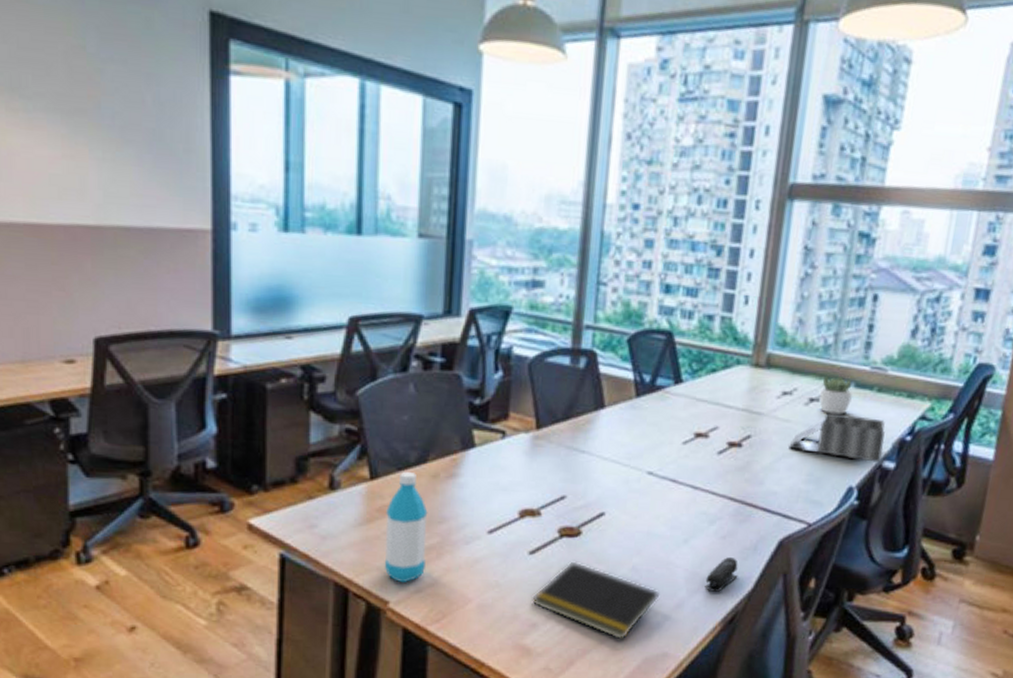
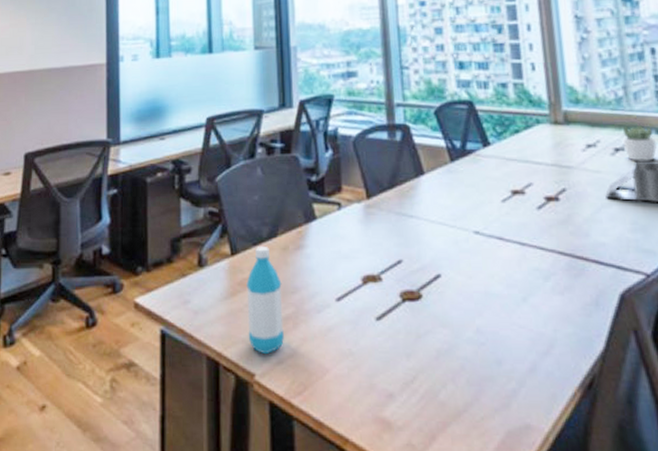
notepad: present [532,561,660,640] -> none [385,325,510,411]
stapler: present [705,557,738,592] -> none [553,315,586,353]

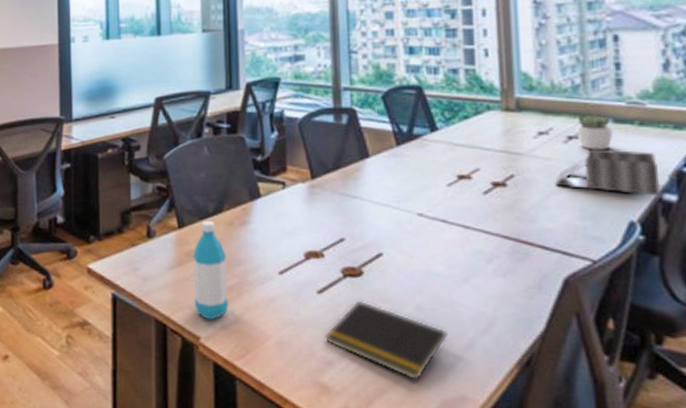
notepad: none [385,325,510,411] -> present [325,300,449,381]

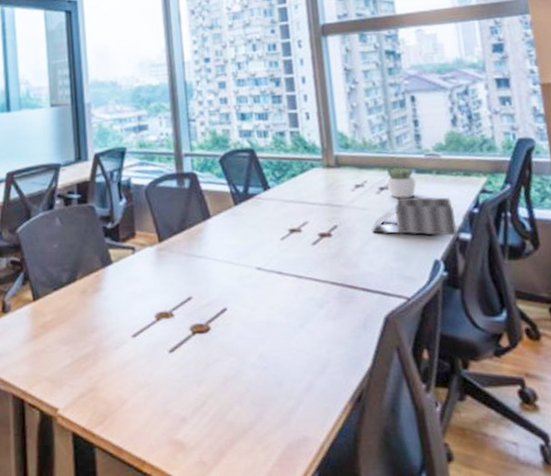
water bottle: present [193,221,228,320] -> none [48,291,85,390]
notepad: present [325,300,449,381] -> none [178,355,289,428]

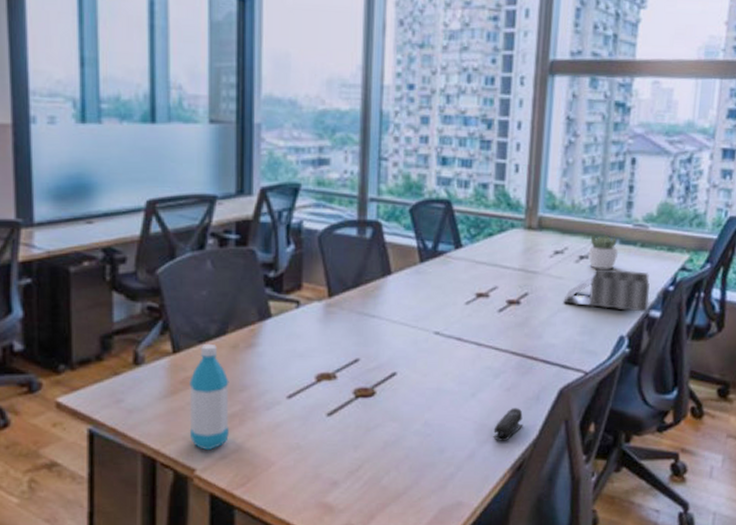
water bottle: none [48,291,85,390] -> present [189,344,229,451]
stapler: none [327,337,356,372] -> present [493,408,524,441]

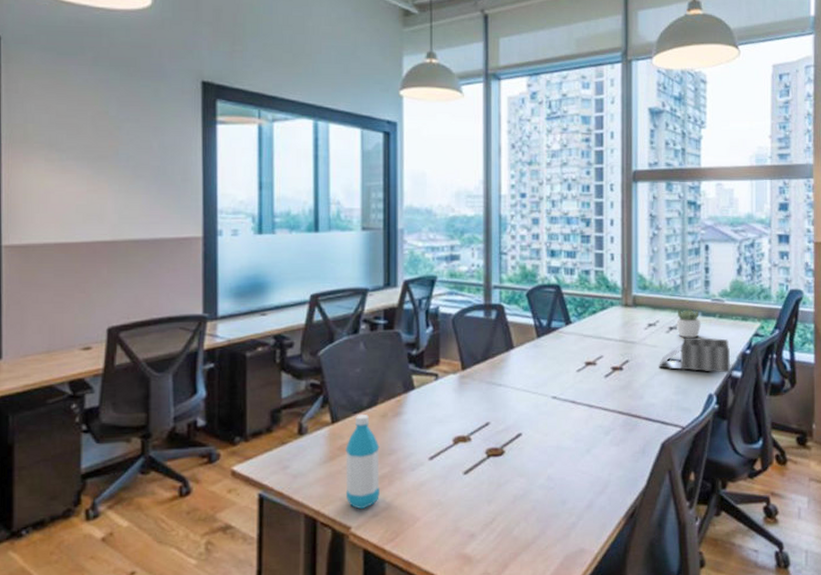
stapler: present [493,408,524,441] -> none [607,461,633,492]

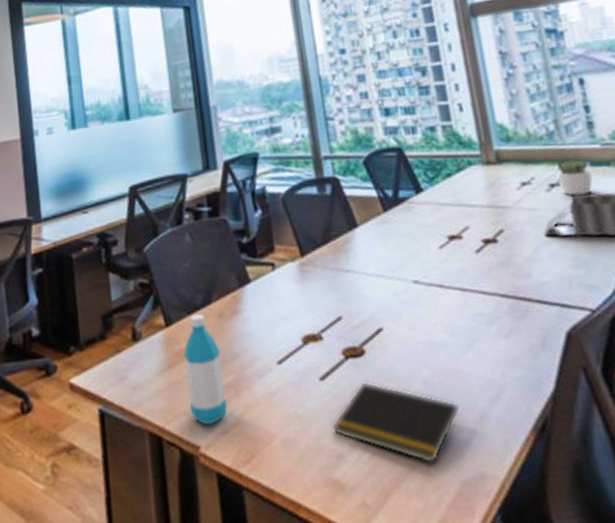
notepad: none [469,476,573,542] -> present [332,382,460,464]

